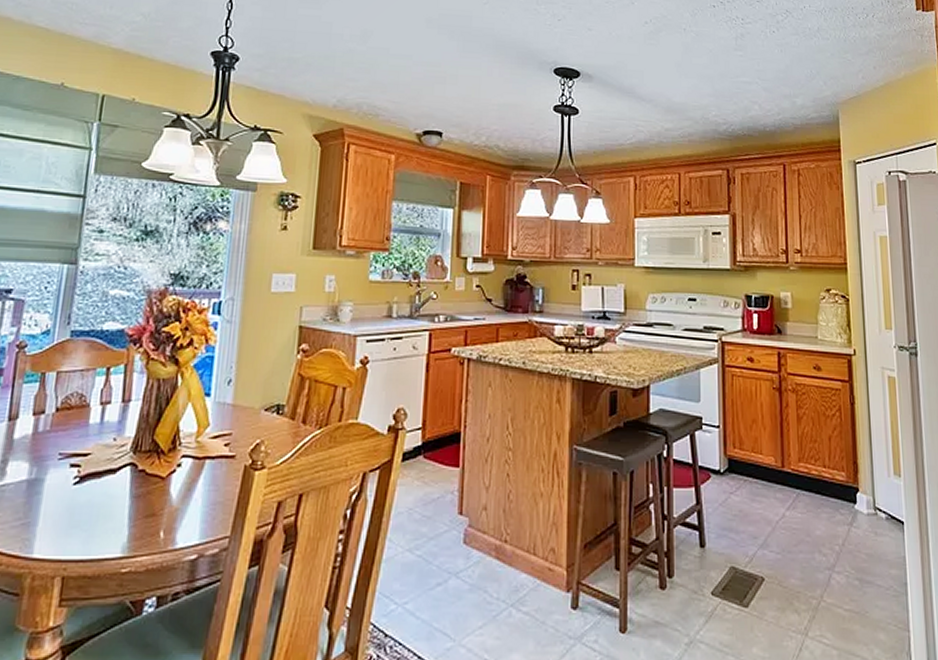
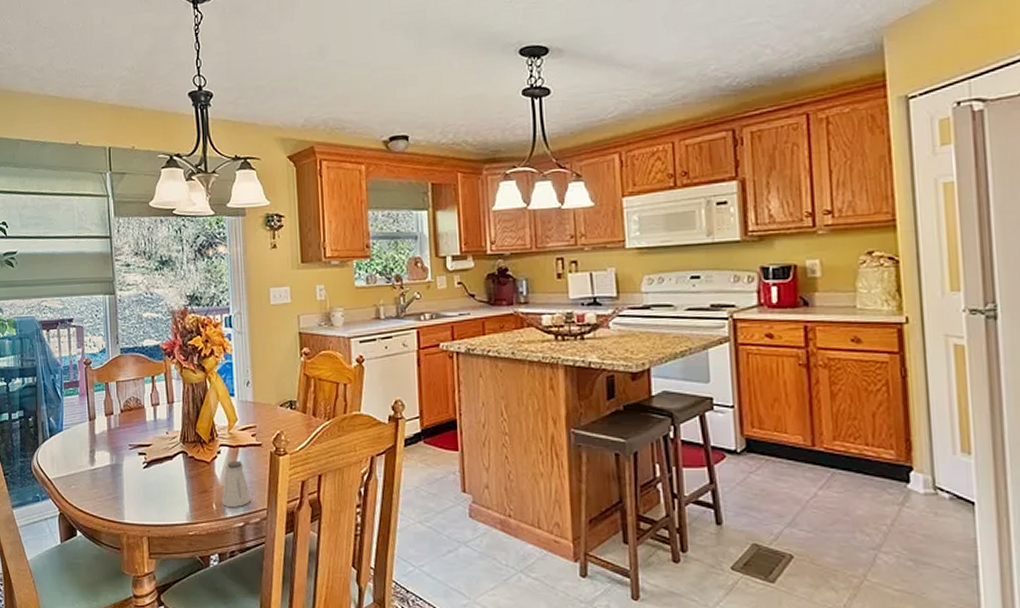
saltshaker: none [173,475,212,535] -> present [222,460,251,507]

